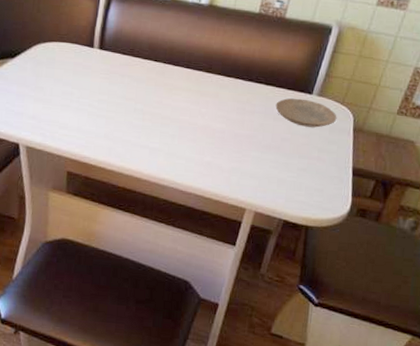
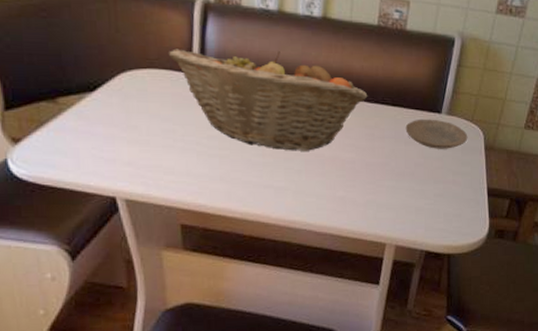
fruit basket: none [75,27,243,119] -> present [168,48,368,151]

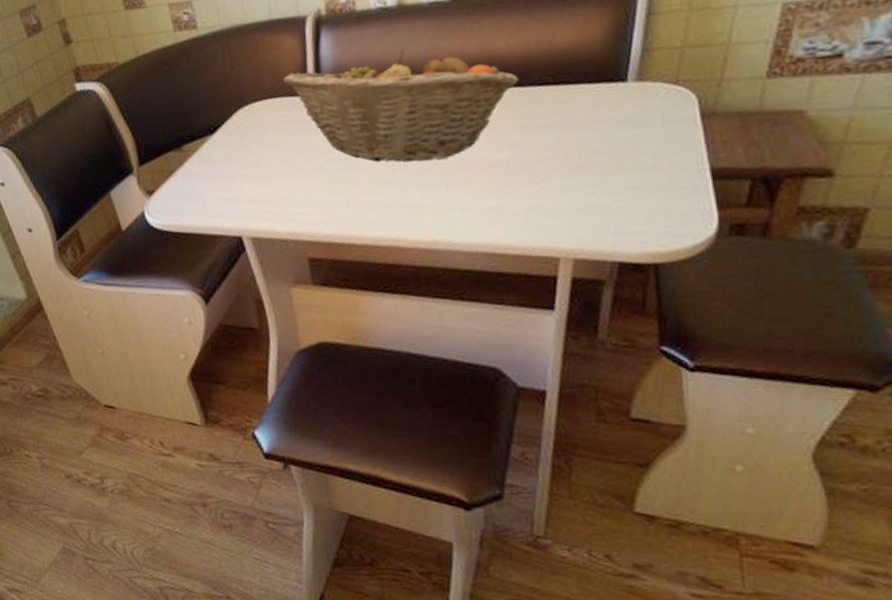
plate: present [405,118,468,149] -> none [574,90,672,129]

